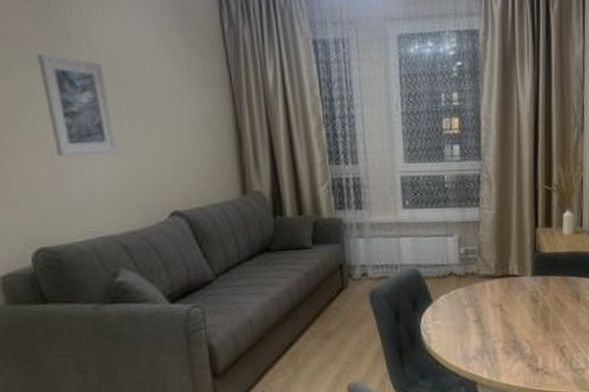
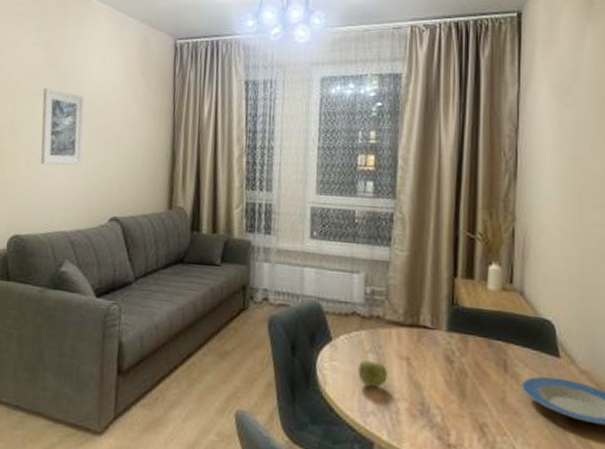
apple: none [458,313,484,337] -> present [358,359,387,388]

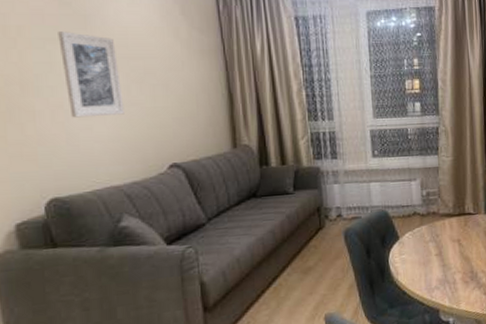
apple: present [358,359,387,388] -> none [422,248,445,269]

